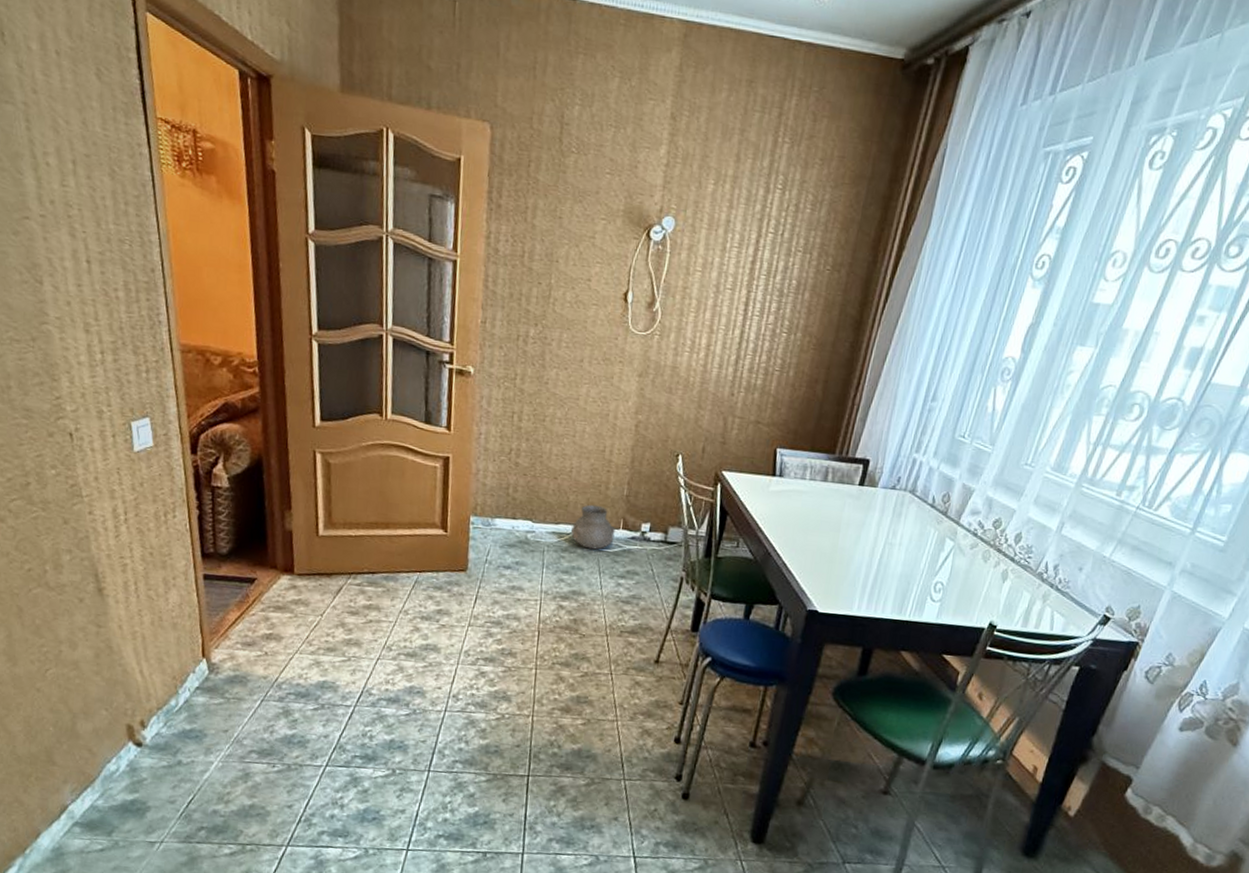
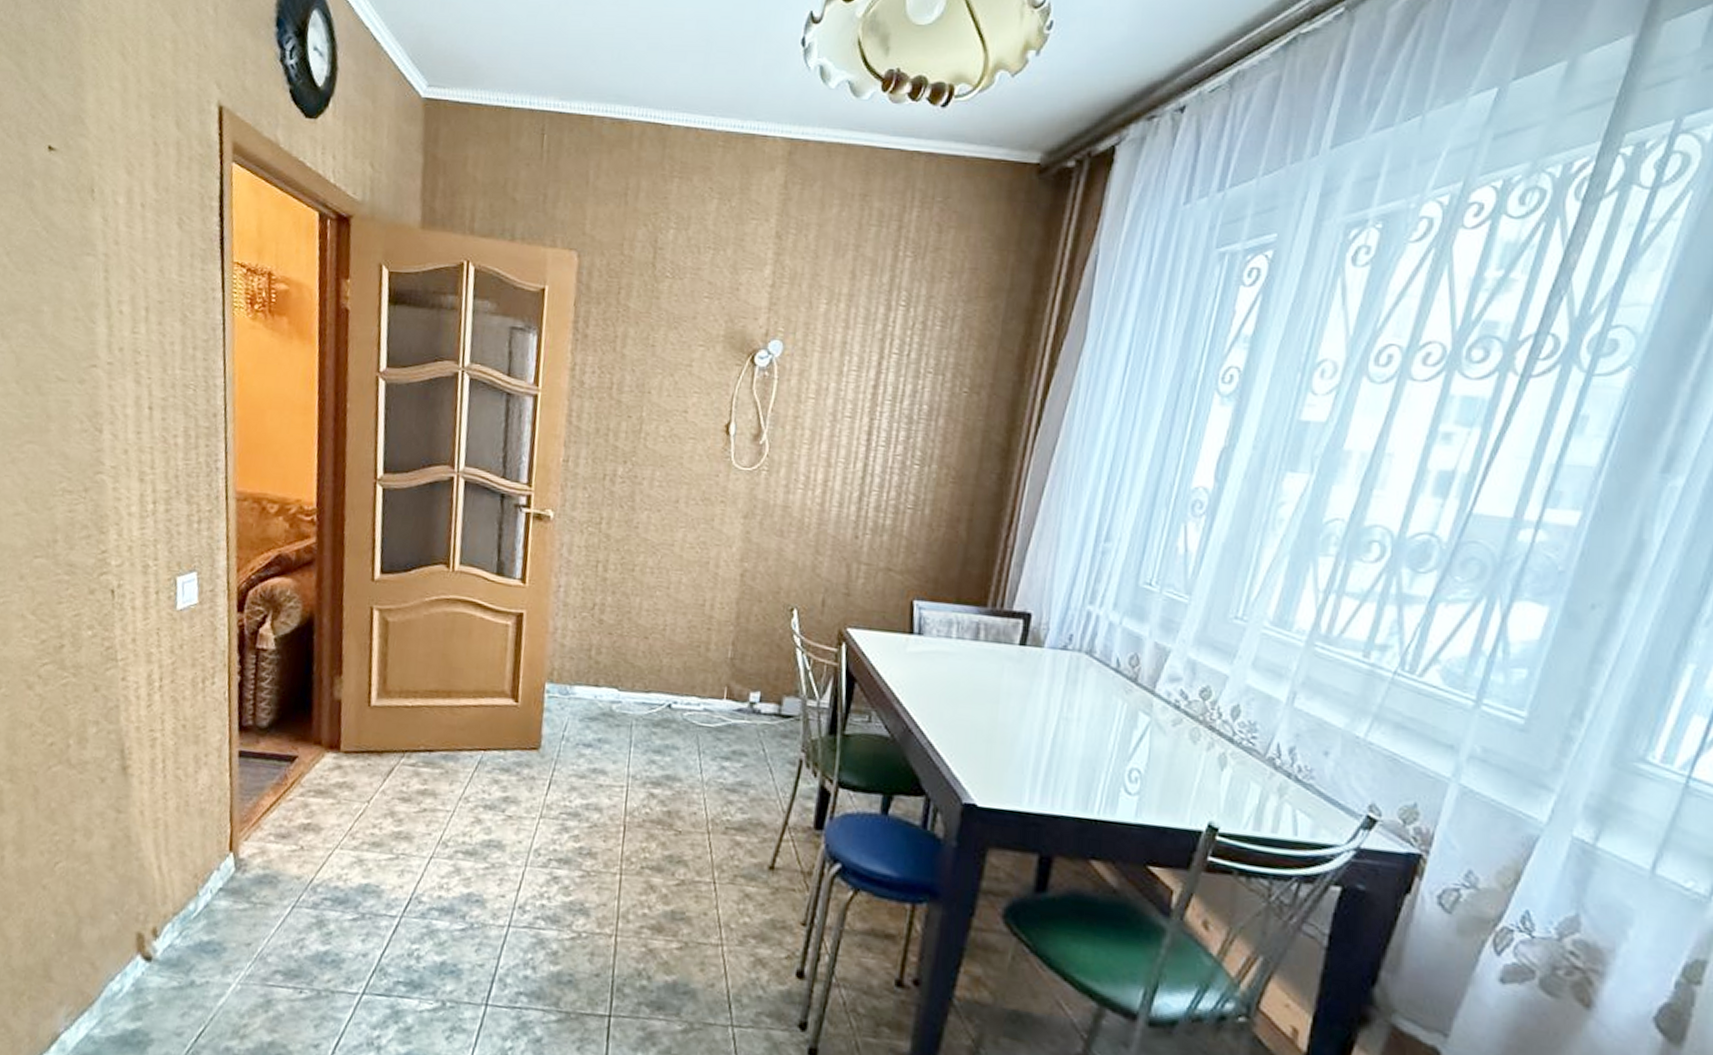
vase: present [571,504,615,550] -> none [664,669,718,725]

